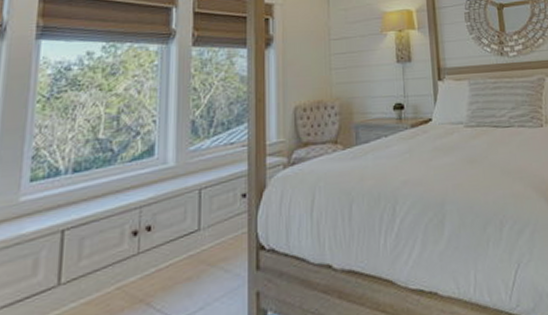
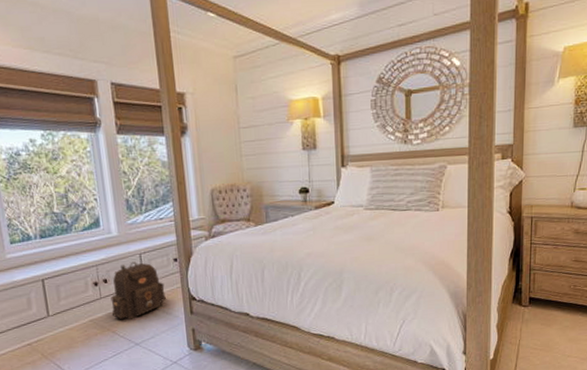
backpack: none [149,200,226,284] -> present [110,261,166,320]

